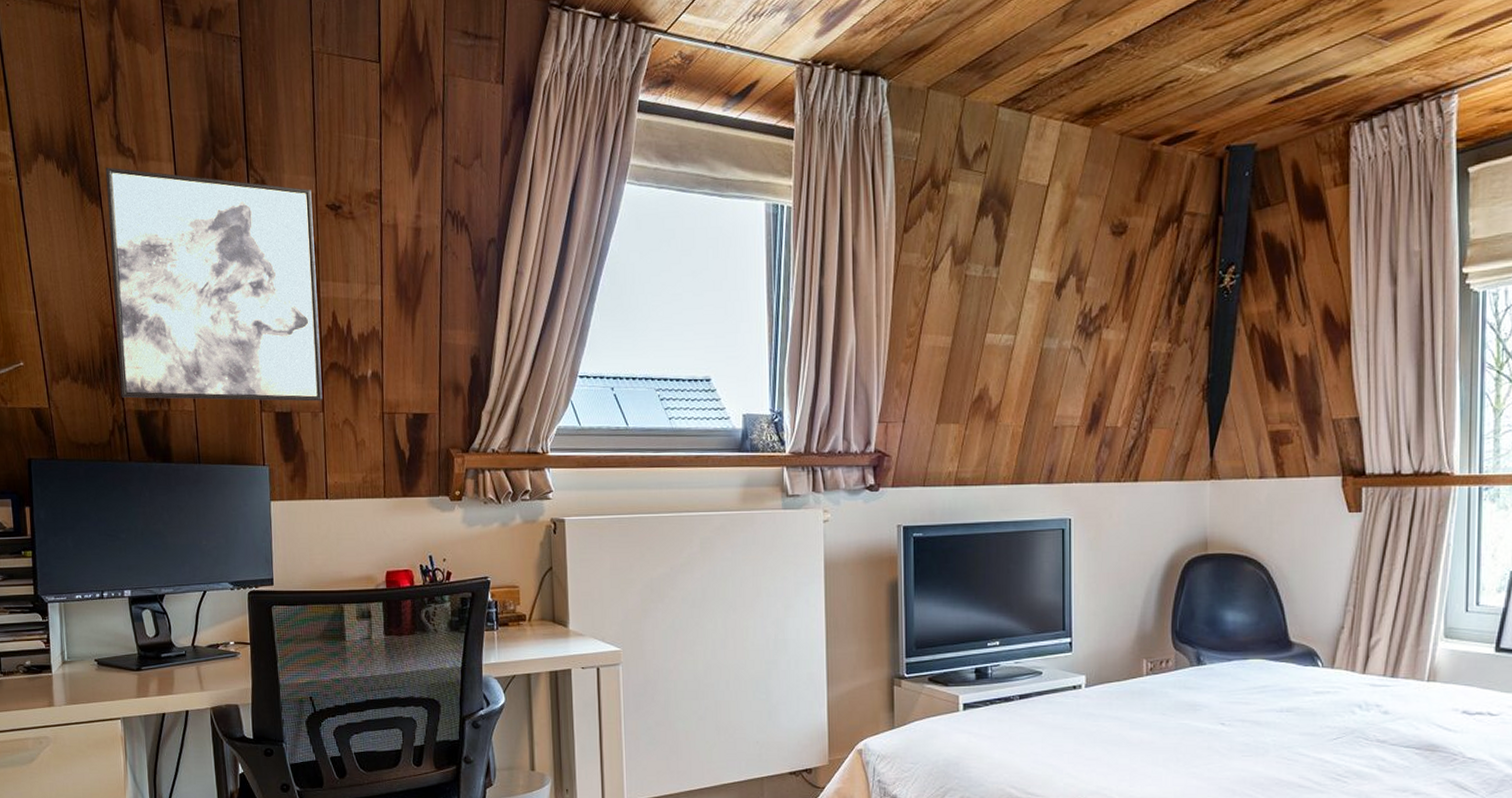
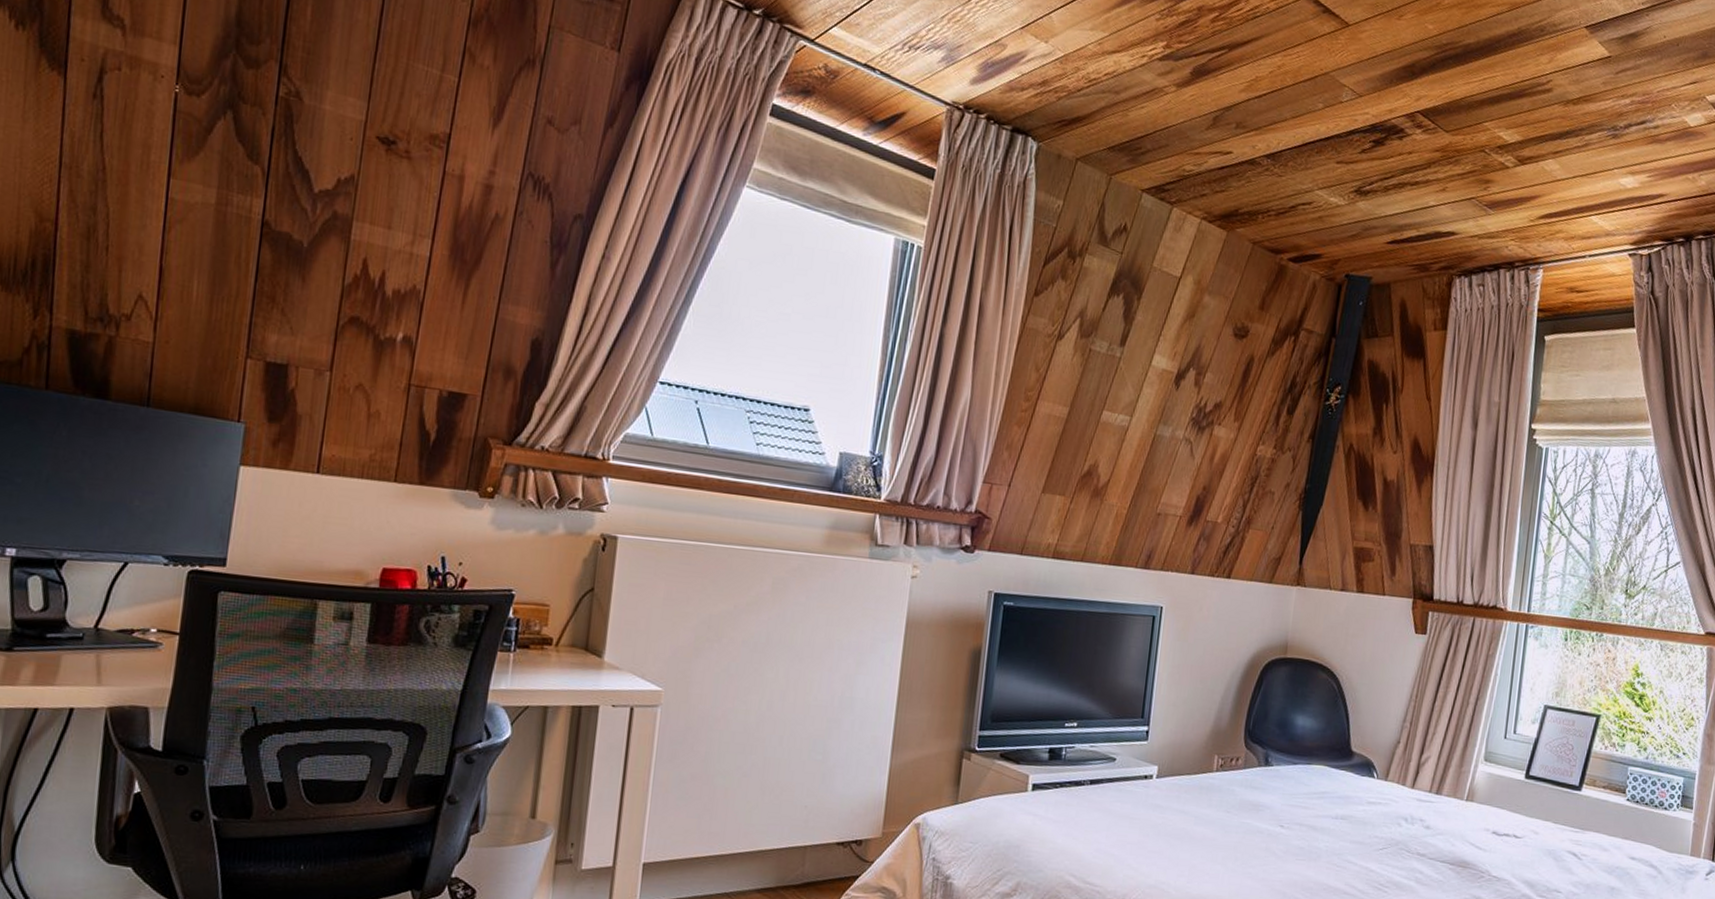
wall art: present [105,167,323,402] -> none [49,31,360,358]

